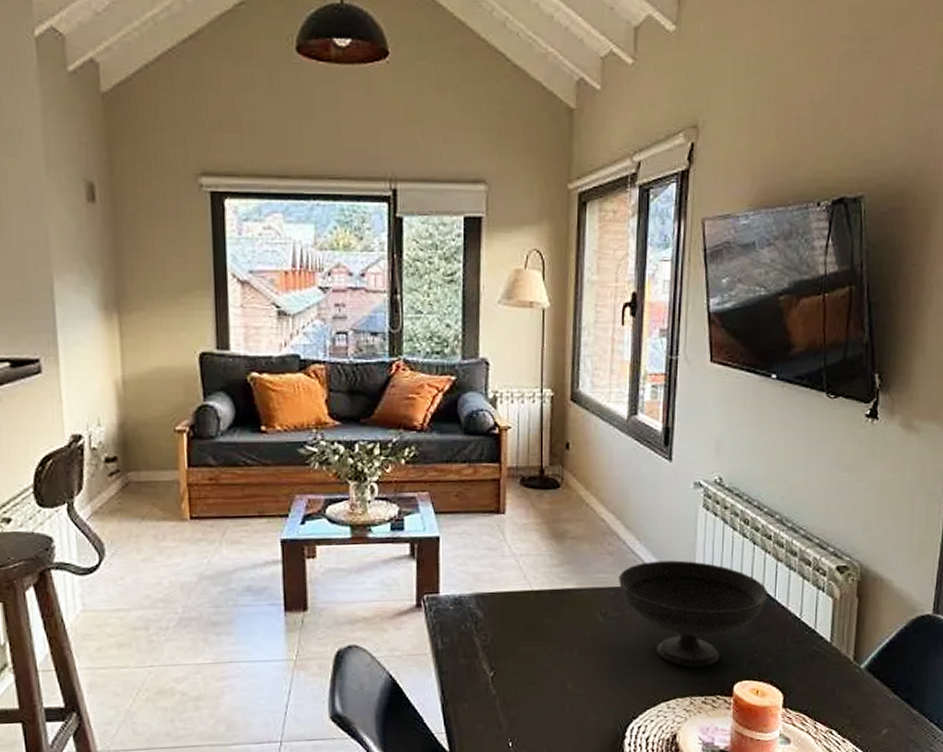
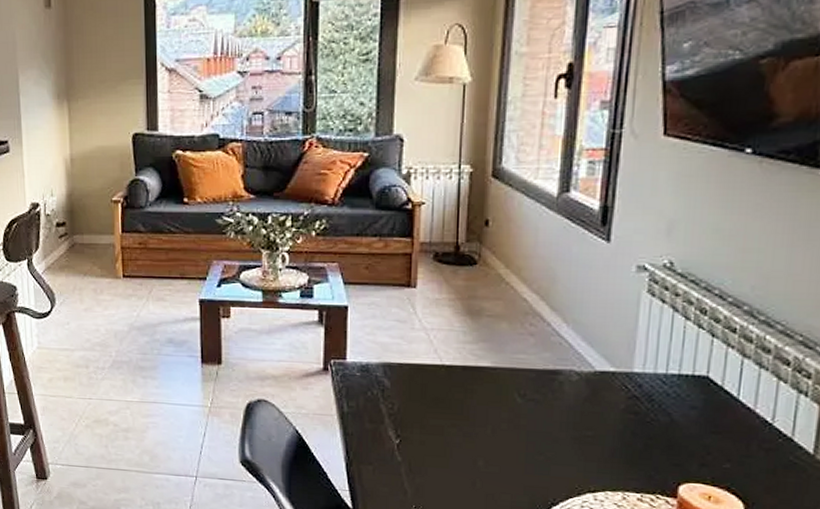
bowl: present [618,560,768,668] -> none [540,346,730,463]

